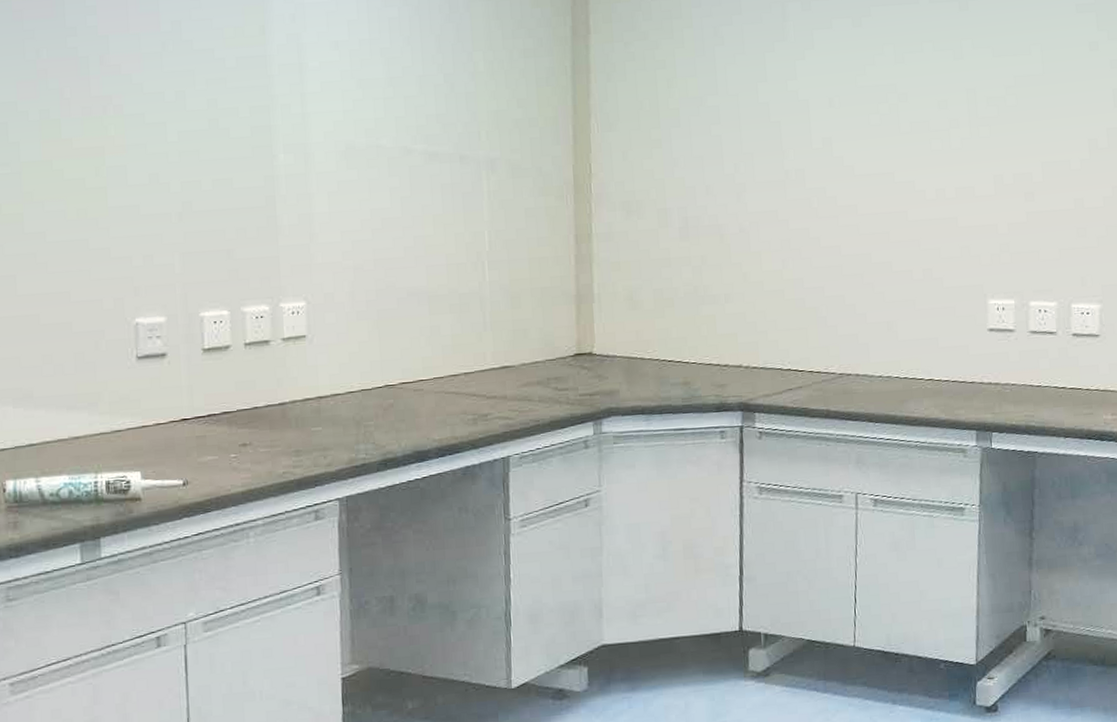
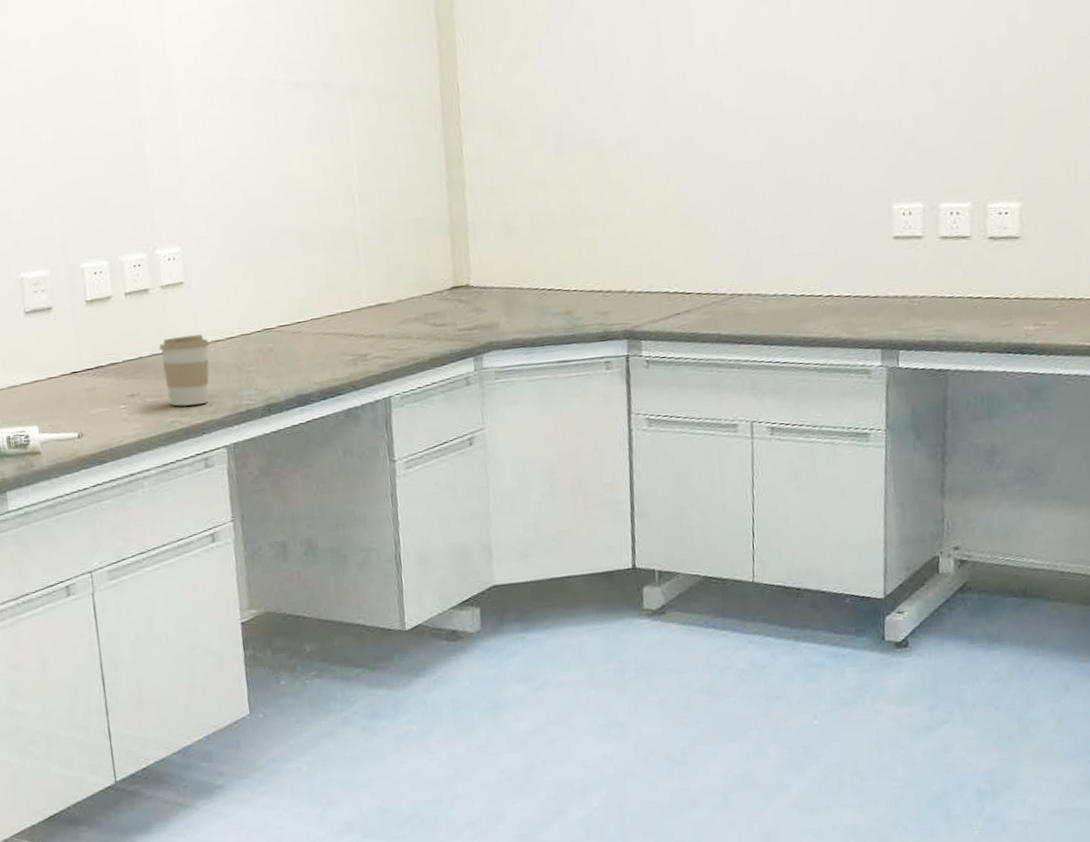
coffee cup: none [275,387,329,458] -> present [158,334,210,406]

